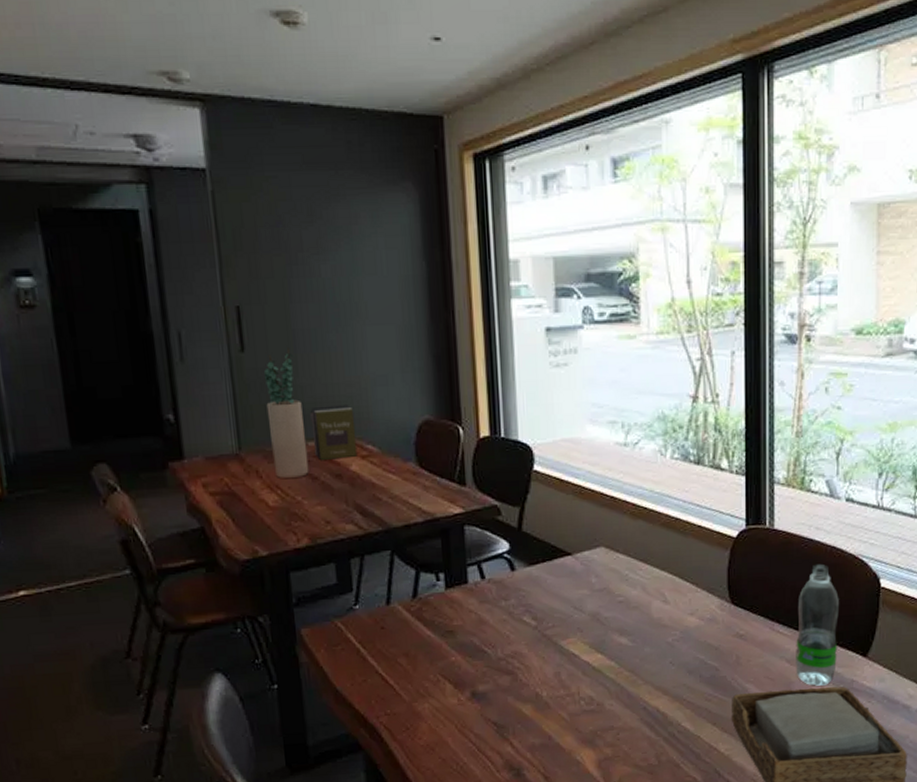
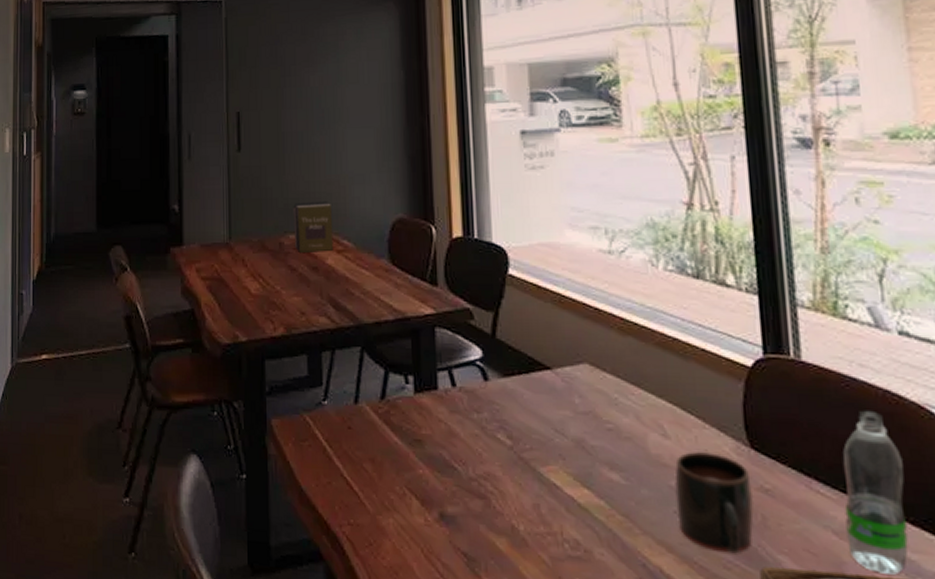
vase: present [264,348,309,480] -> none [255,148,289,269]
mug: none [671,611,731,688] -> present [674,452,755,554]

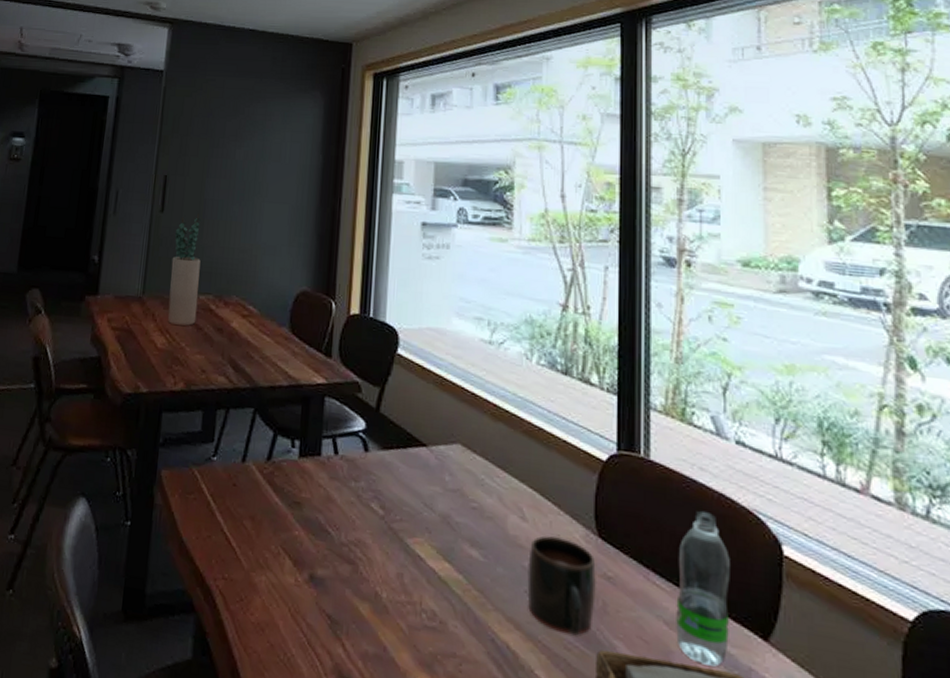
vase: none [255,148,289,269] -> present [167,213,201,327]
books: present [293,201,334,254] -> none [204,266,242,316]

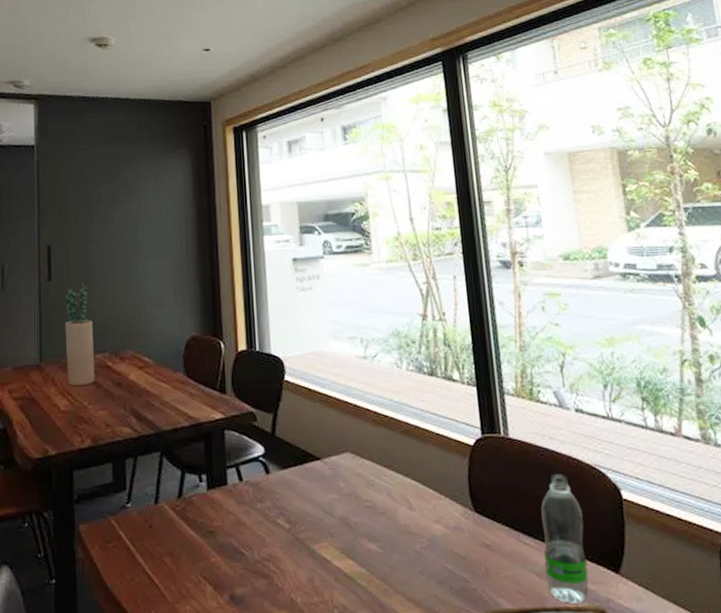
mug: present [527,535,597,636] -> none [419,519,479,602]

